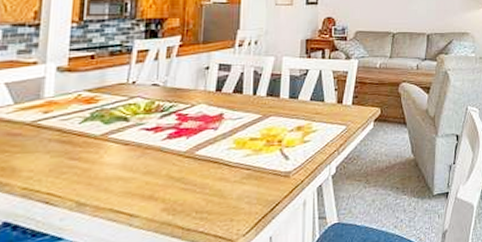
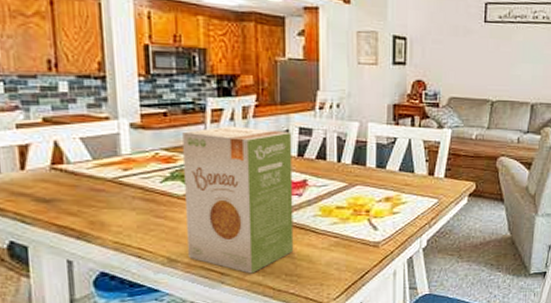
food box: none [98,65,212,214] -> present [182,126,294,274]

